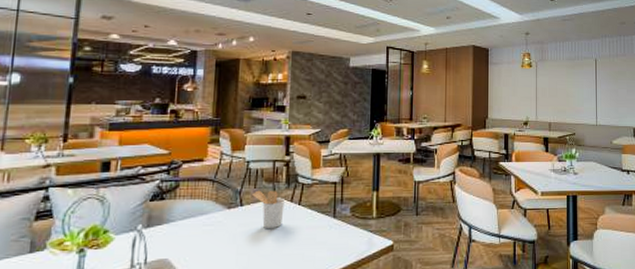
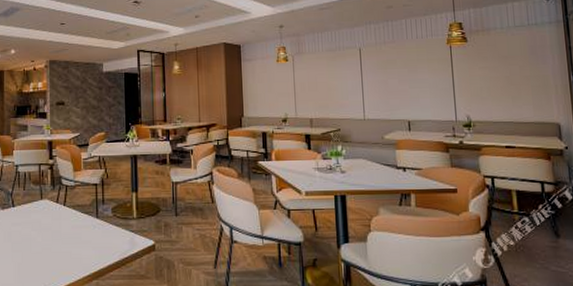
utensil holder: present [252,190,285,229] -> none [22,192,51,229]

